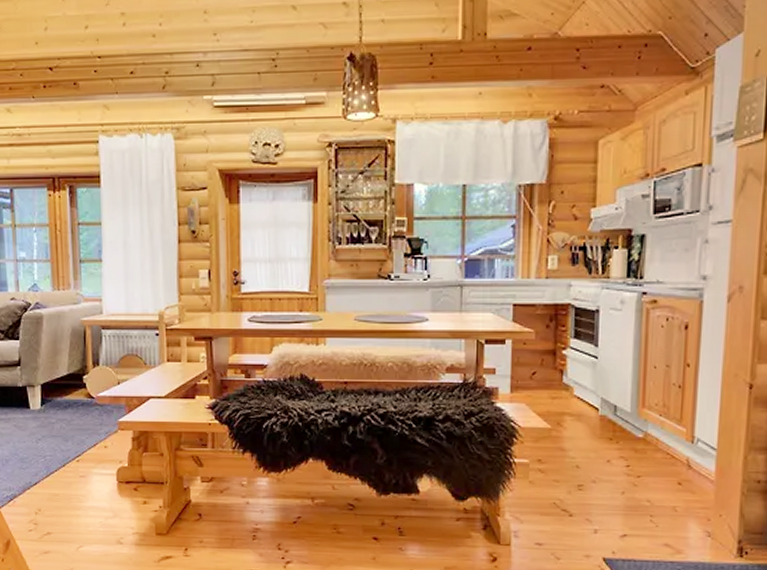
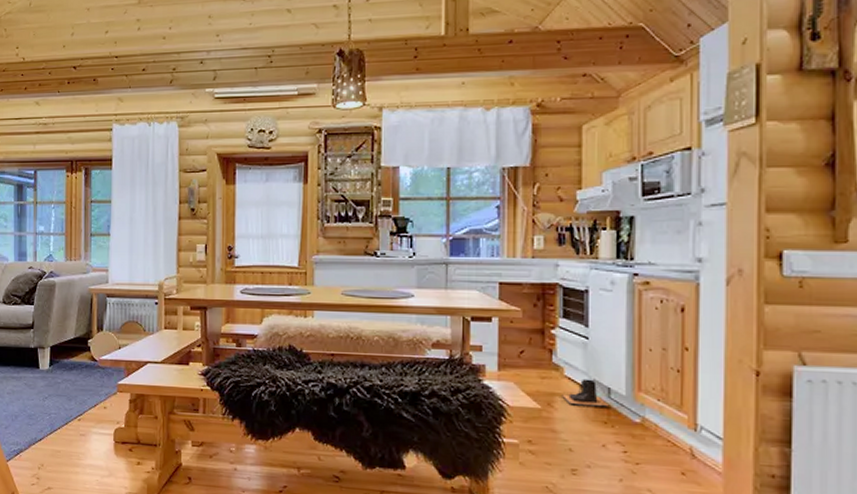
boots: none [571,397,616,424] -> present [562,378,610,407]

